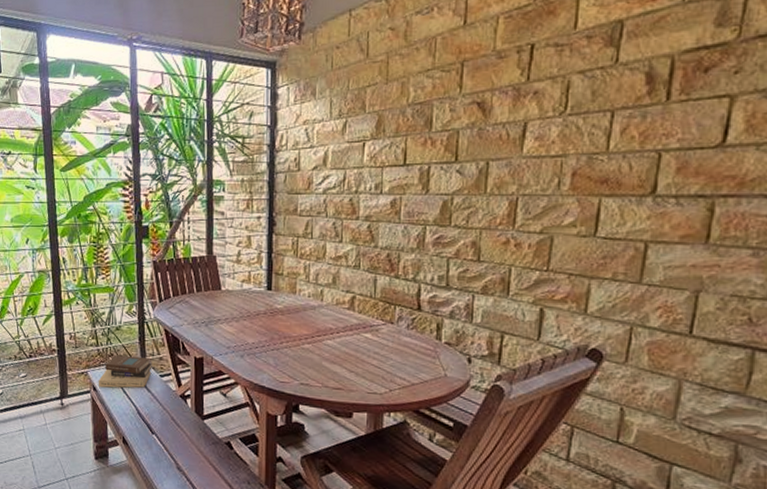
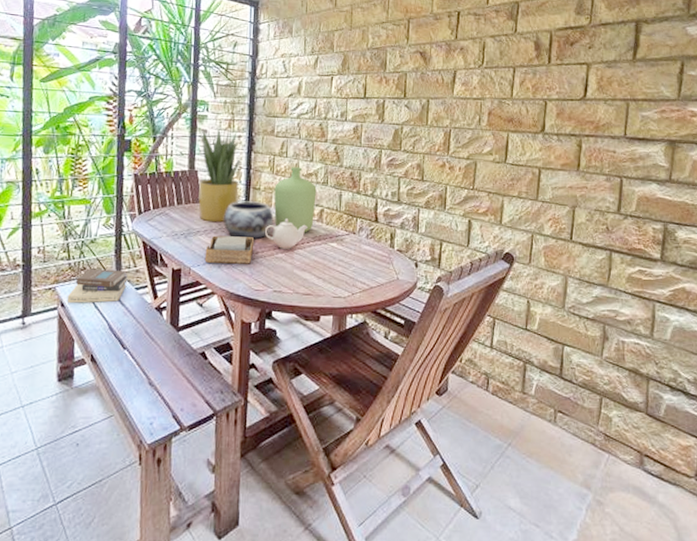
planter: none [215,208,264,311] -> present [198,127,243,223]
napkin holder: none [226,324,279,355] -> present [204,235,255,264]
decorative bowl: none [245,286,299,329] -> present [224,200,274,240]
teapot: none [288,306,338,340] -> present [264,218,309,249]
water jug: none [298,249,347,322] -> present [274,167,317,233]

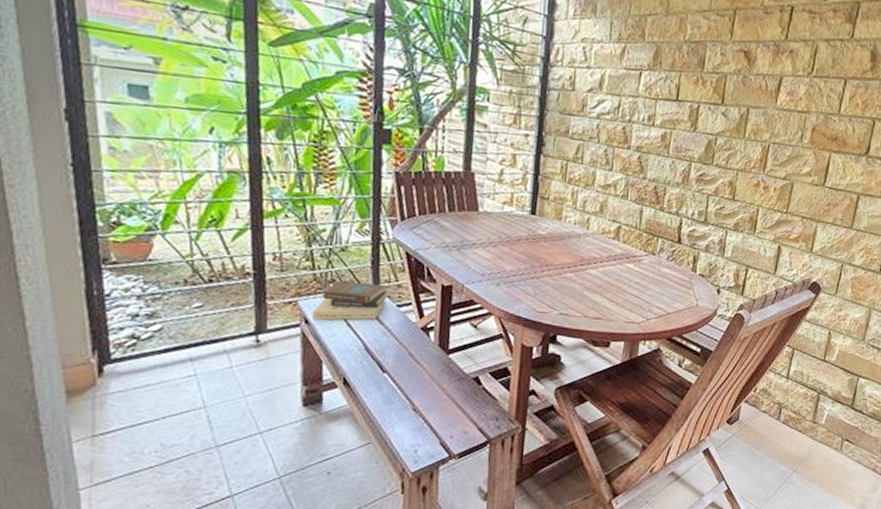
planter: present [198,127,243,223] -> none [474,123,531,235]
napkin holder: present [204,235,255,264] -> none [480,249,541,284]
decorative bowl: present [224,200,274,240] -> none [504,211,564,257]
teapot: present [264,218,309,249] -> none [551,234,603,269]
water jug: present [274,167,317,233] -> none [564,175,615,252]

